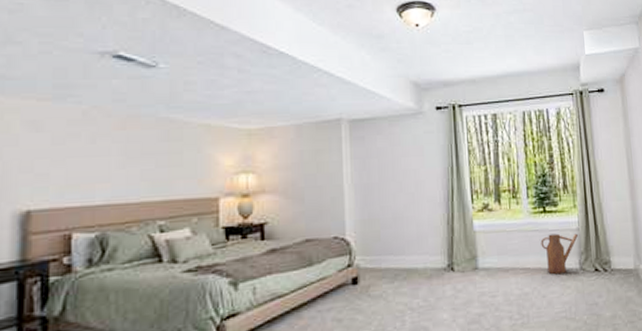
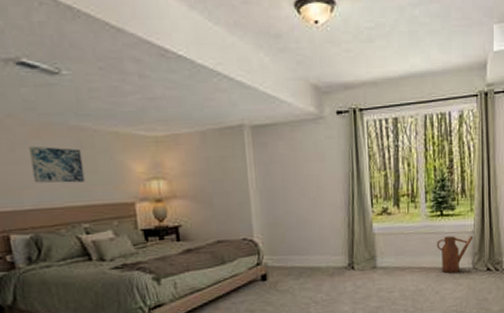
wall art: none [111,137,168,177] -> present [29,146,85,183]

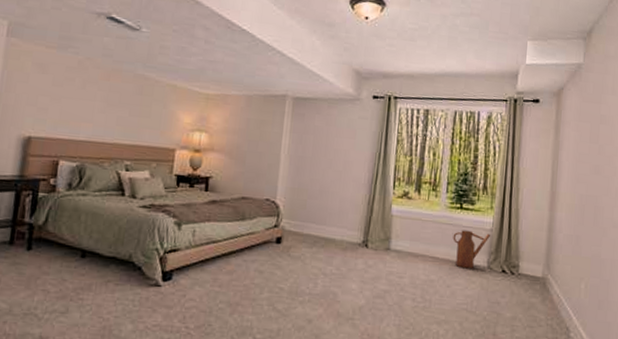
wall art: present [29,146,85,183] -> none [94,86,141,124]

